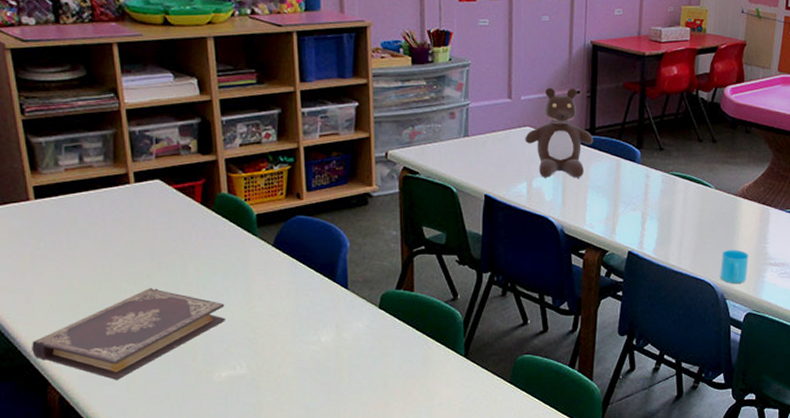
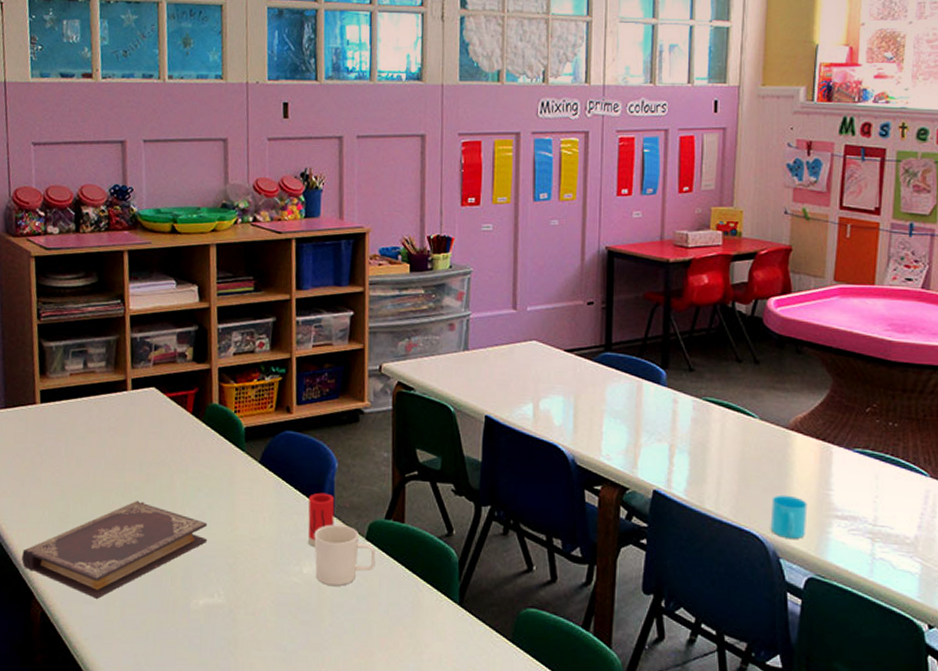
cup: none [323,270,348,317] -> present [308,492,335,546]
mug: none [330,297,388,350] -> present [314,524,376,586]
stuffed animal: present [525,87,594,178] -> none [531,297,610,401]

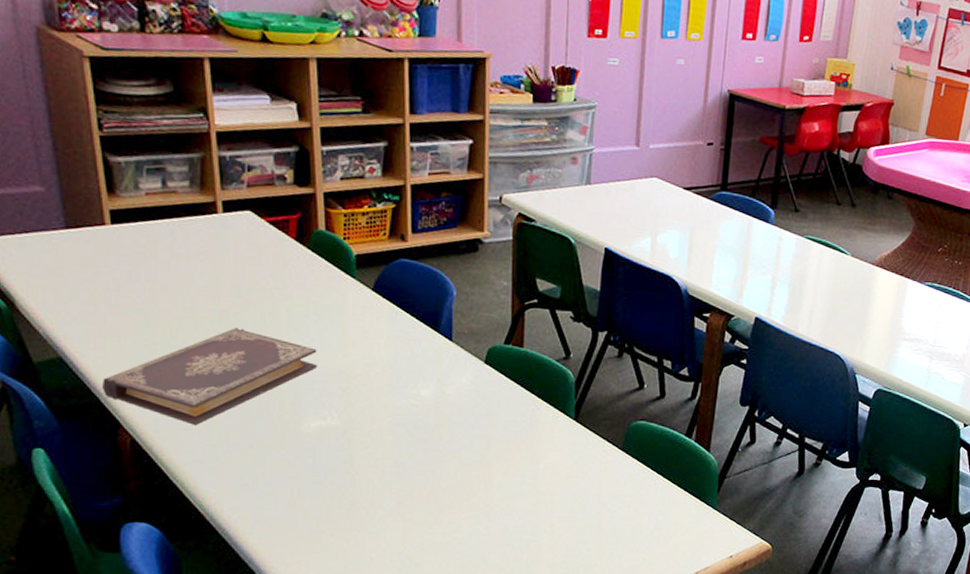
cup: present [308,492,335,546] -> none [425,319,453,370]
mug: present [314,524,376,586] -> none [432,349,495,406]
cup: present [770,494,808,539] -> none [851,321,883,358]

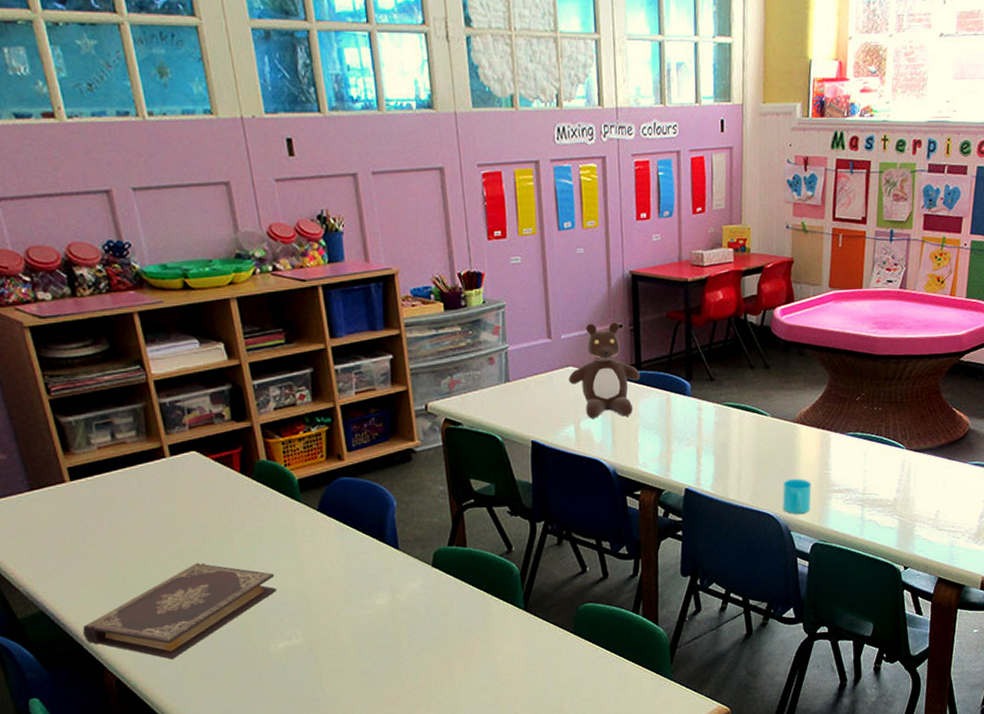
stuffed animal: none [651,136,725,236] -> present [568,322,641,419]
cup: none [851,321,883,358] -> present [782,478,812,514]

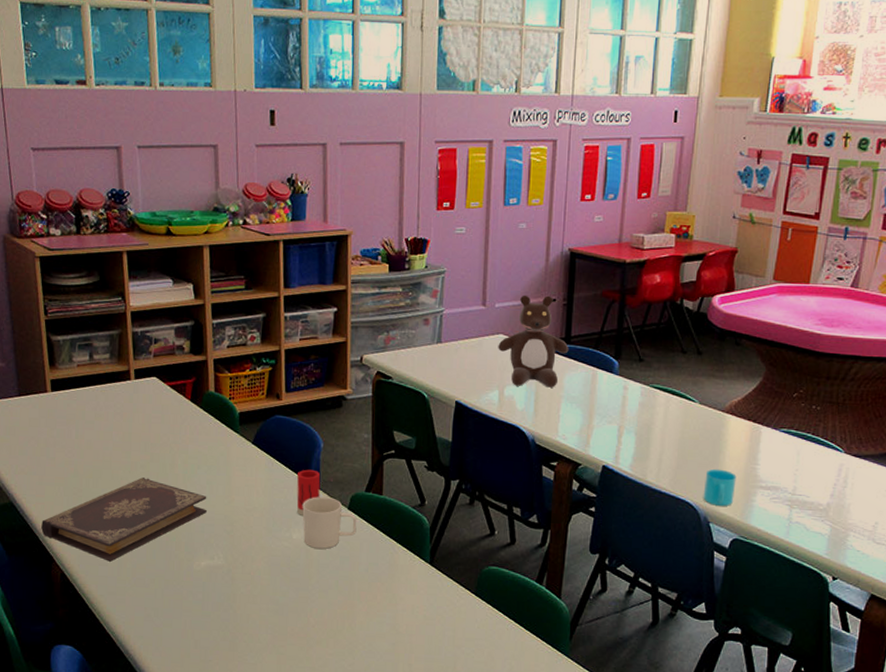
cup: none [372,530,400,580] -> present [297,469,321,516]
mug: none [382,557,444,612] -> present [302,497,357,549]

